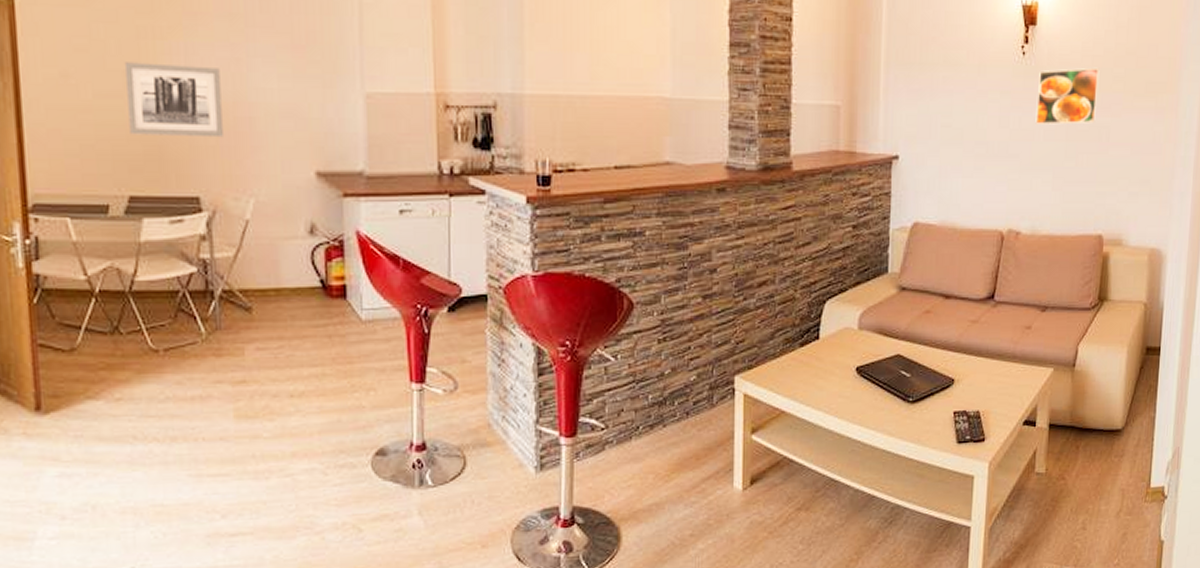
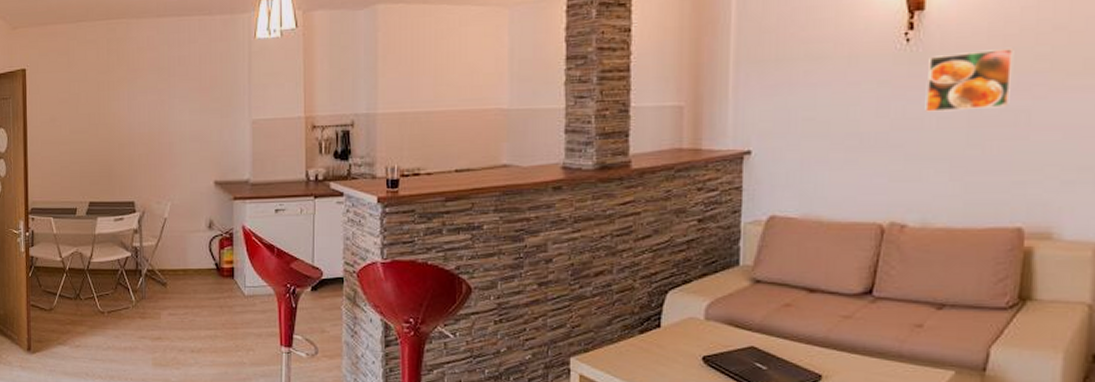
wall art: present [124,62,225,138] -> none [89,107,152,159]

